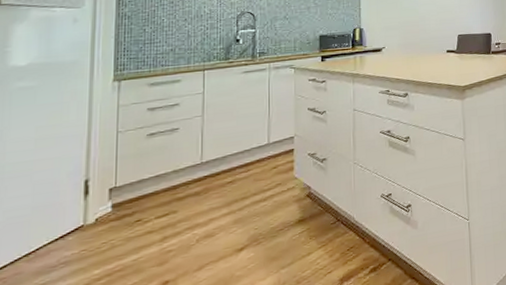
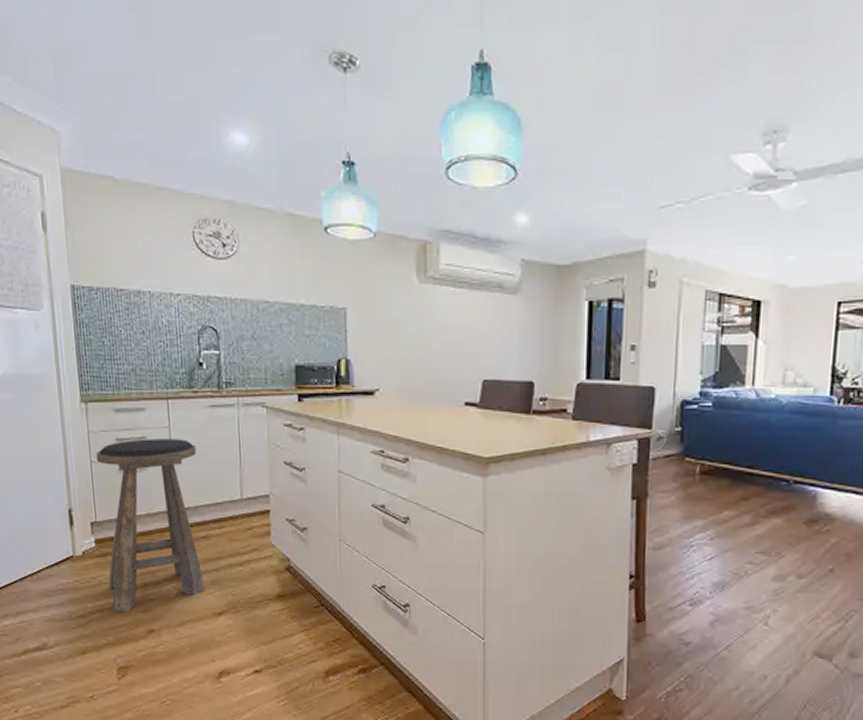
stool: none [121,101,228,273] -> present [96,439,205,612]

